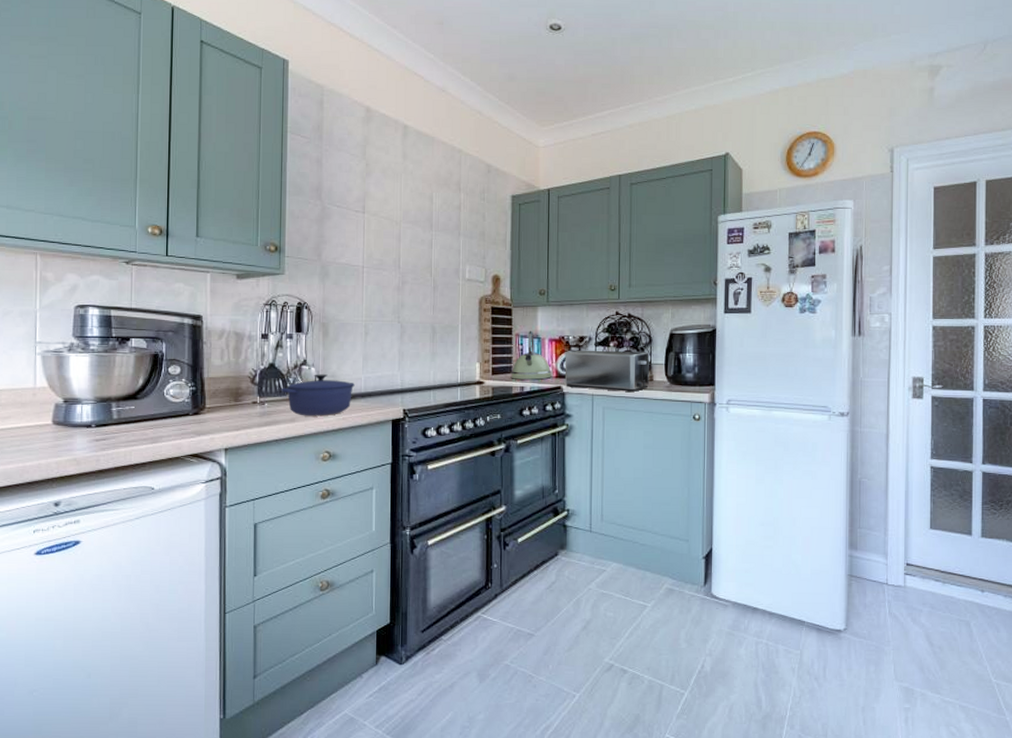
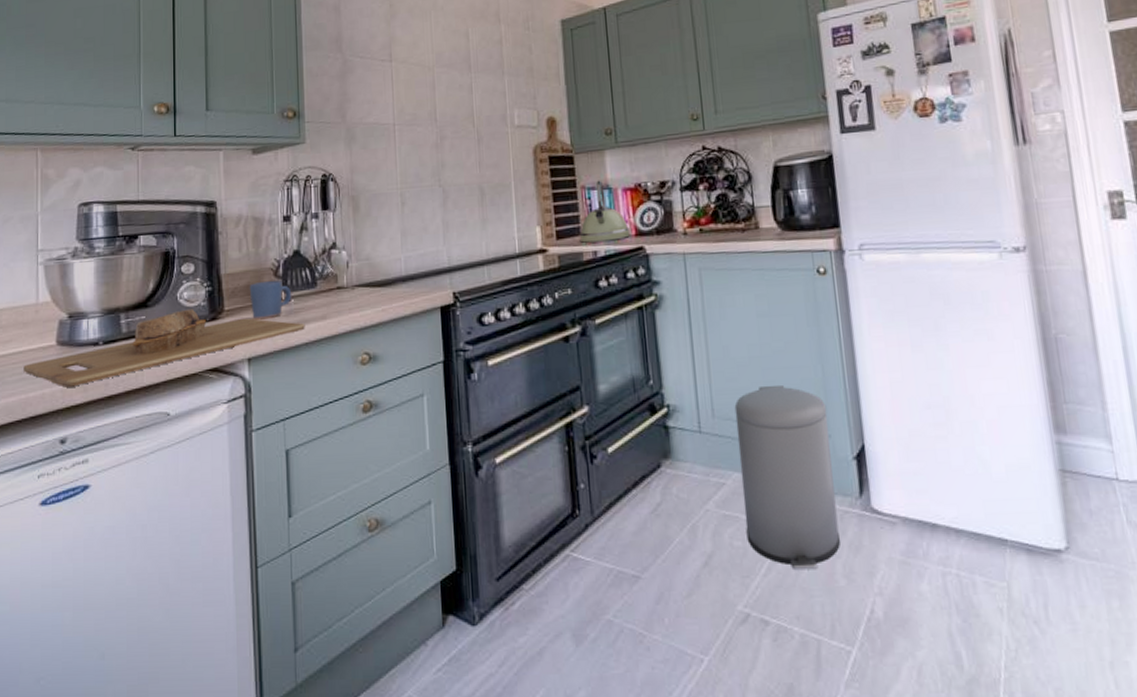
cutting board: none [21,404,276,460] -> present [23,309,305,388]
mug: none [228,386,266,418] -> present [249,279,292,320]
cooking pot: present [280,373,355,417] -> none [308,256,394,312]
toaster: present [564,350,649,393] -> none [643,192,754,247]
pedal bin: none [617,500,688,636] -> present [734,384,840,571]

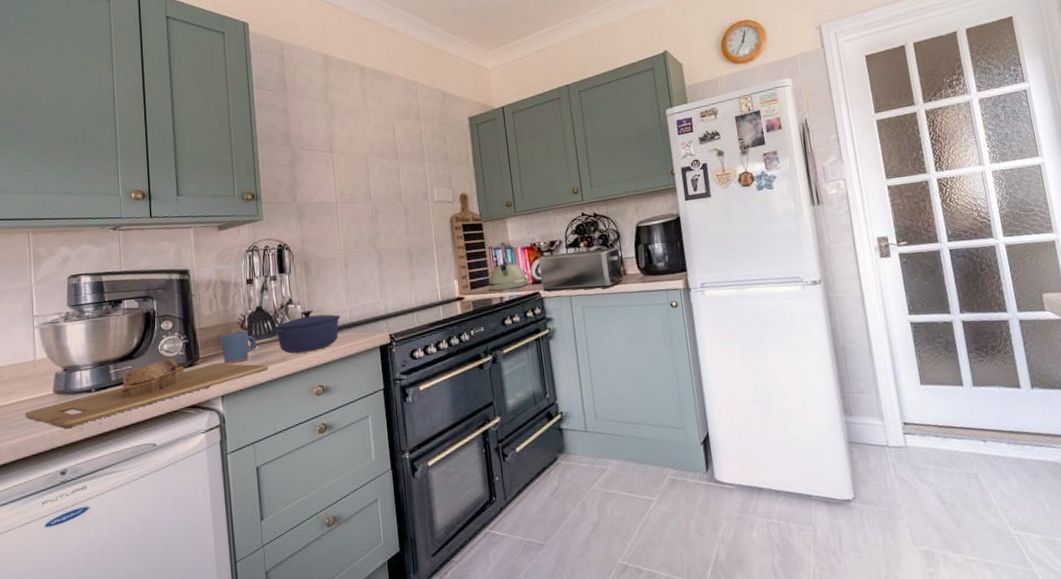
cooking pot: none [308,256,394,312] -> present [269,309,340,354]
toaster: none [643,192,754,247] -> present [538,247,623,292]
pedal bin: present [734,384,840,571] -> none [611,392,693,530]

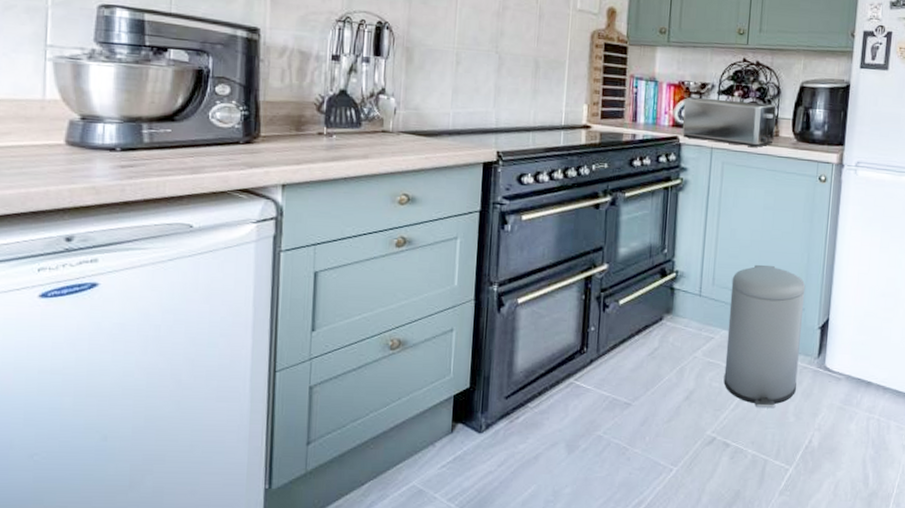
cutting board: present [25,358,269,429] -> none [24,129,346,188]
mug: present [220,331,257,364] -> none [289,114,335,150]
cooking pot: present [269,309,340,354] -> none [352,104,442,154]
kettle: present [489,241,529,291] -> none [621,72,669,128]
pedal bin: none [611,392,693,530] -> present [723,264,806,409]

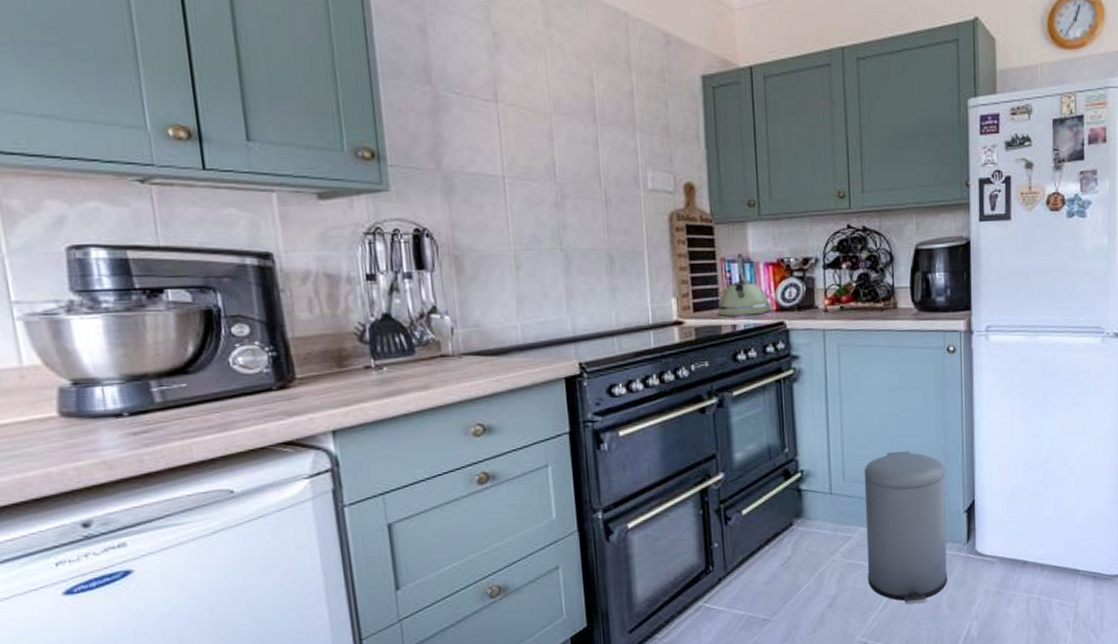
kettle: none [621,72,669,128] -> present [718,253,772,317]
toaster: present [682,97,776,148] -> none [785,273,892,325]

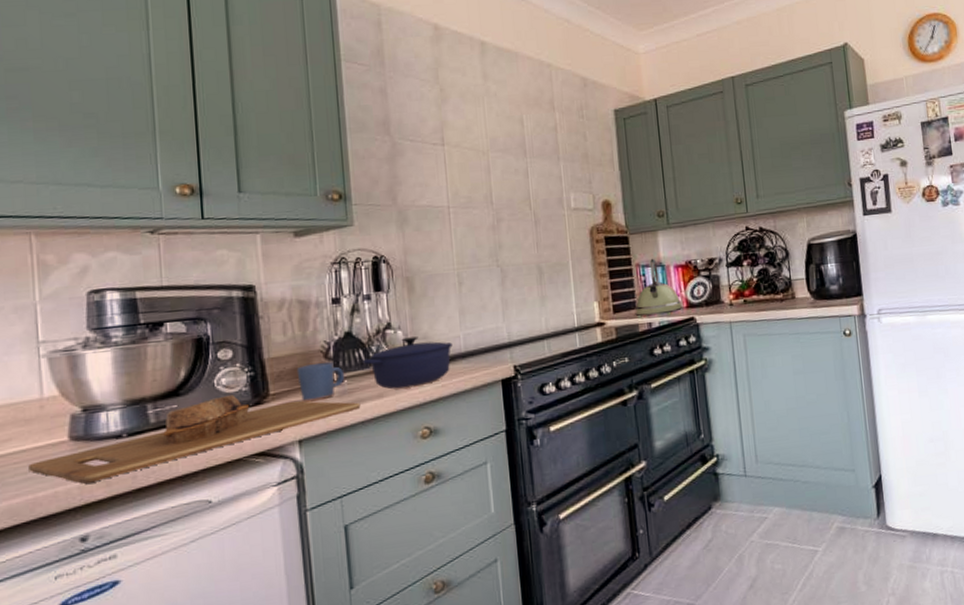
cutting board: none [12,376,403,465] -> present [28,395,361,484]
mug: none [326,345,384,389] -> present [296,361,345,402]
cooking pot: none [403,322,509,381] -> present [362,336,453,390]
pedal bin: present [864,450,947,605] -> none [774,430,862,584]

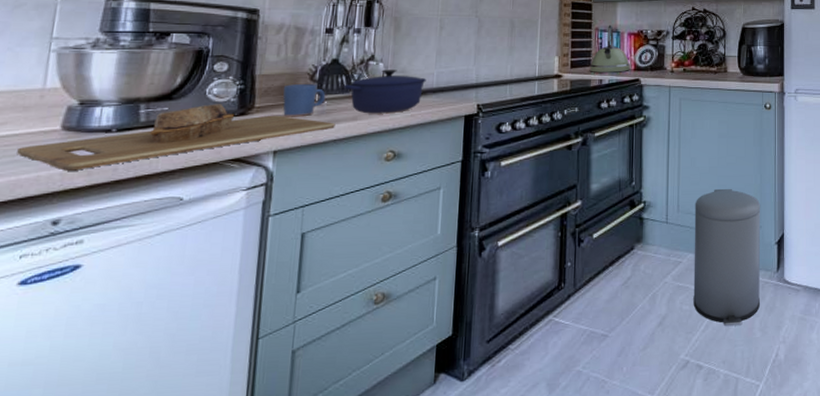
pedal bin: none [774,430,862,584] -> present [693,188,761,327]

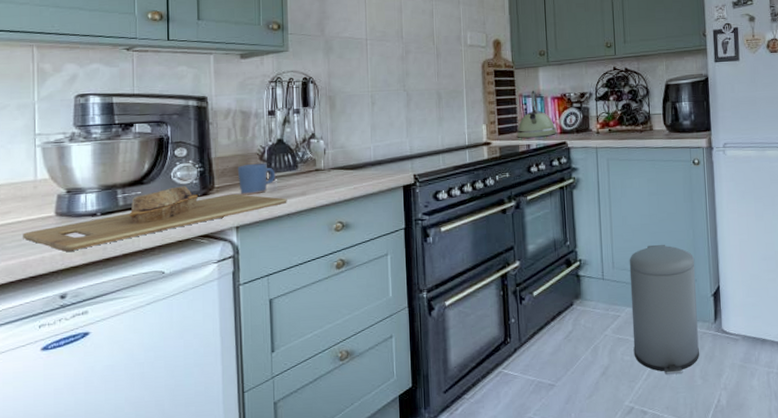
cooking pot: present [343,68,426,114] -> none [290,145,364,189]

